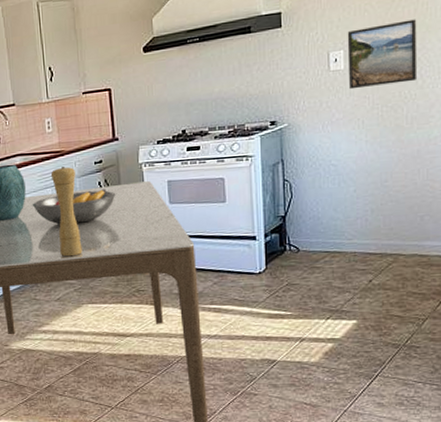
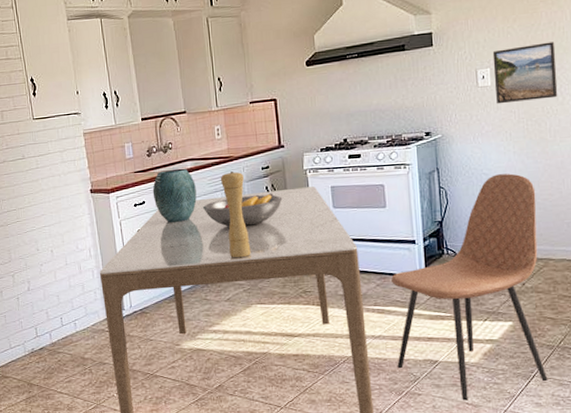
chair: none [229,164,392,401] -> present [391,173,548,401]

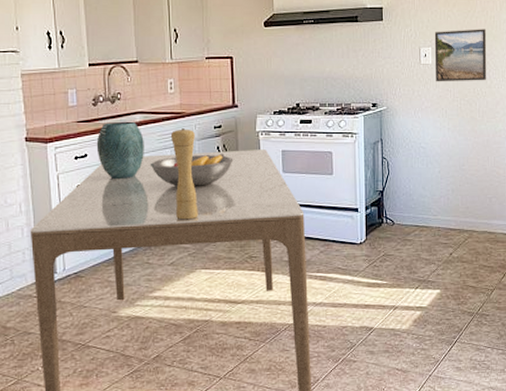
chair: present [391,173,548,401] -> none [334,149,468,367]

